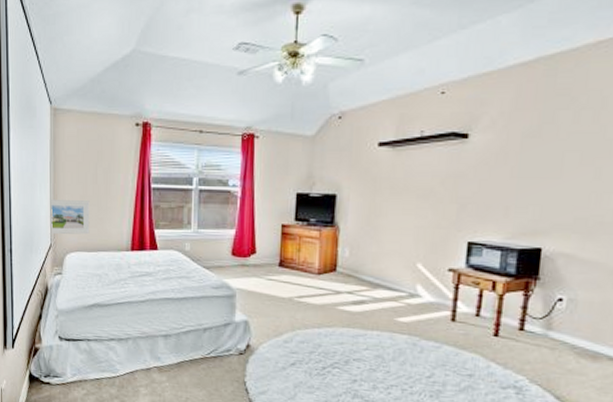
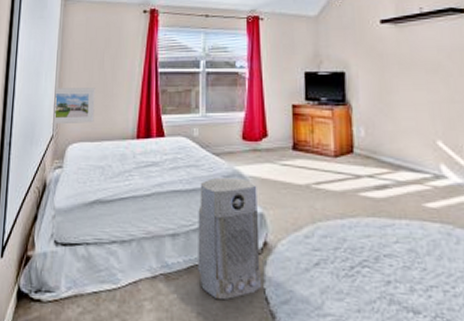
air purifier: none [187,288,244,389] -> present [198,177,262,300]

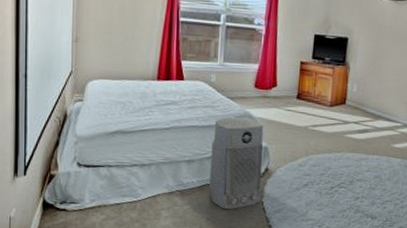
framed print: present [52,88,95,125] -> none [70,26,116,63]

